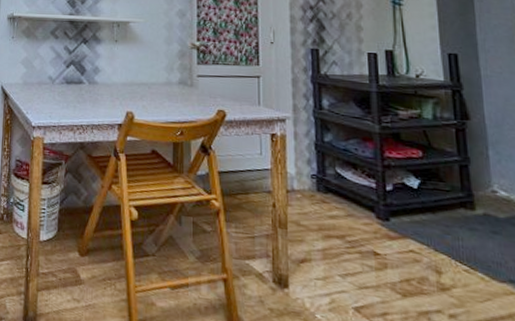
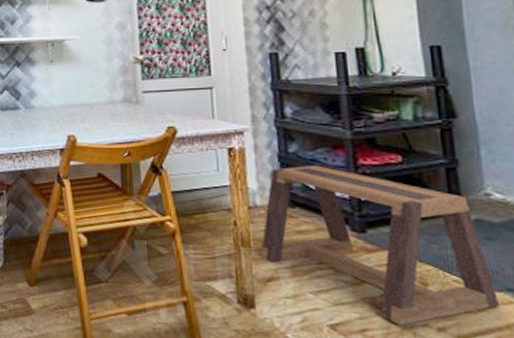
stool: none [295,154,502,311] -> present [260,164,499,325]

